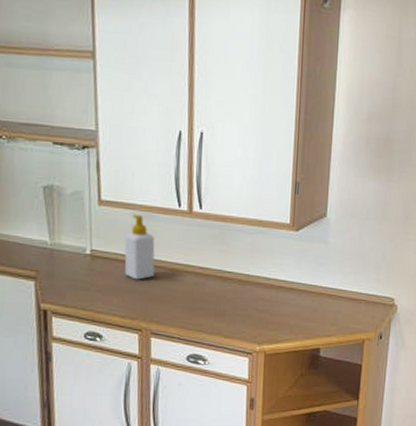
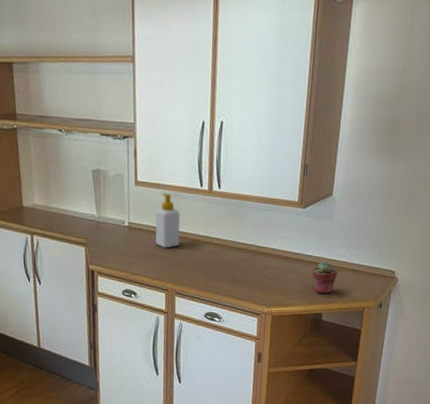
potted succulent: none [307,290,335,326] -> present [312,261,337,294]

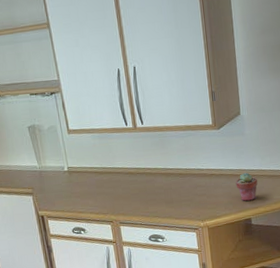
soap bottle: present [155,193,180,248] -> none [90,136,116,185]

